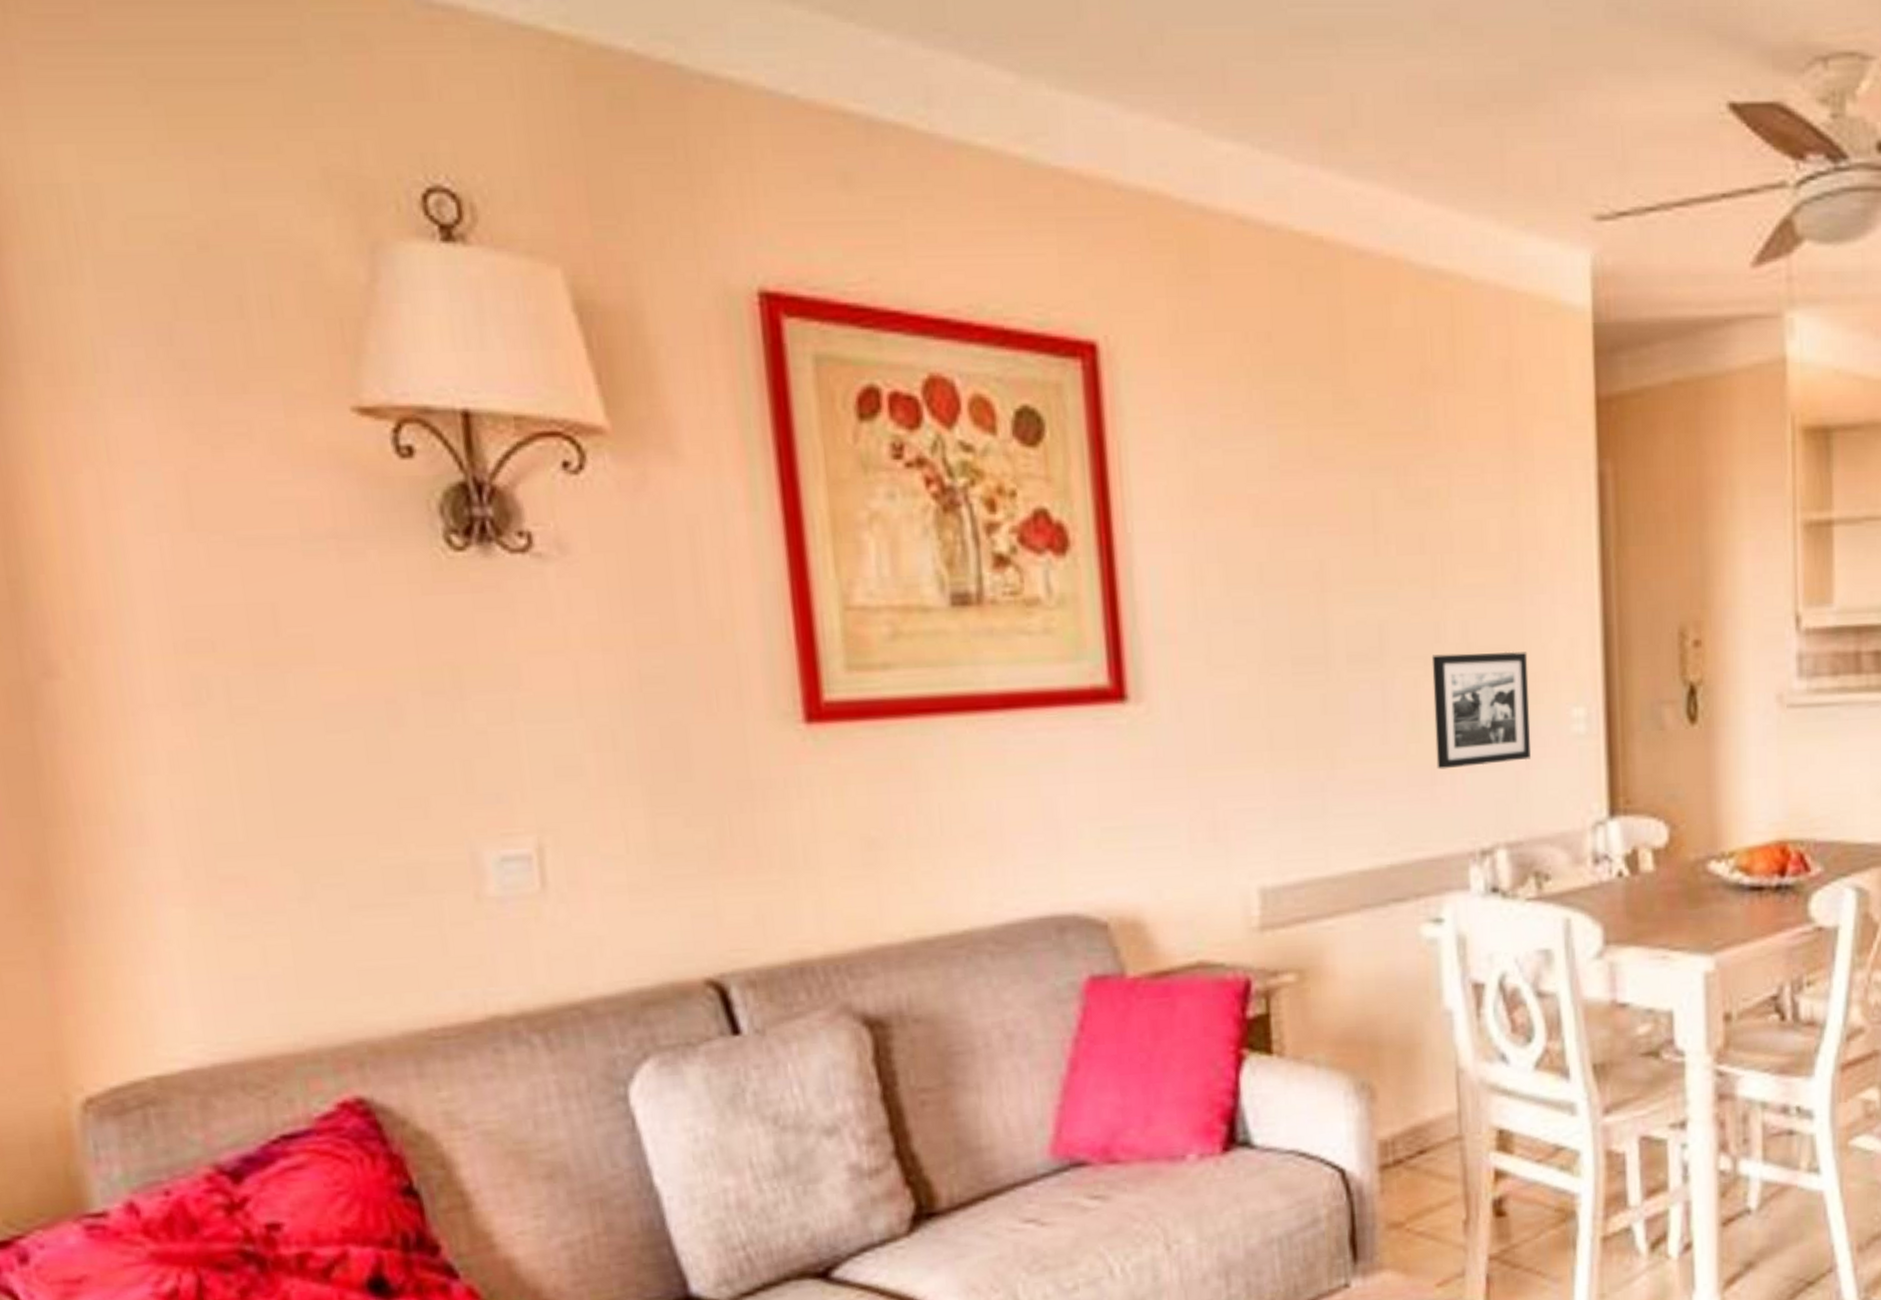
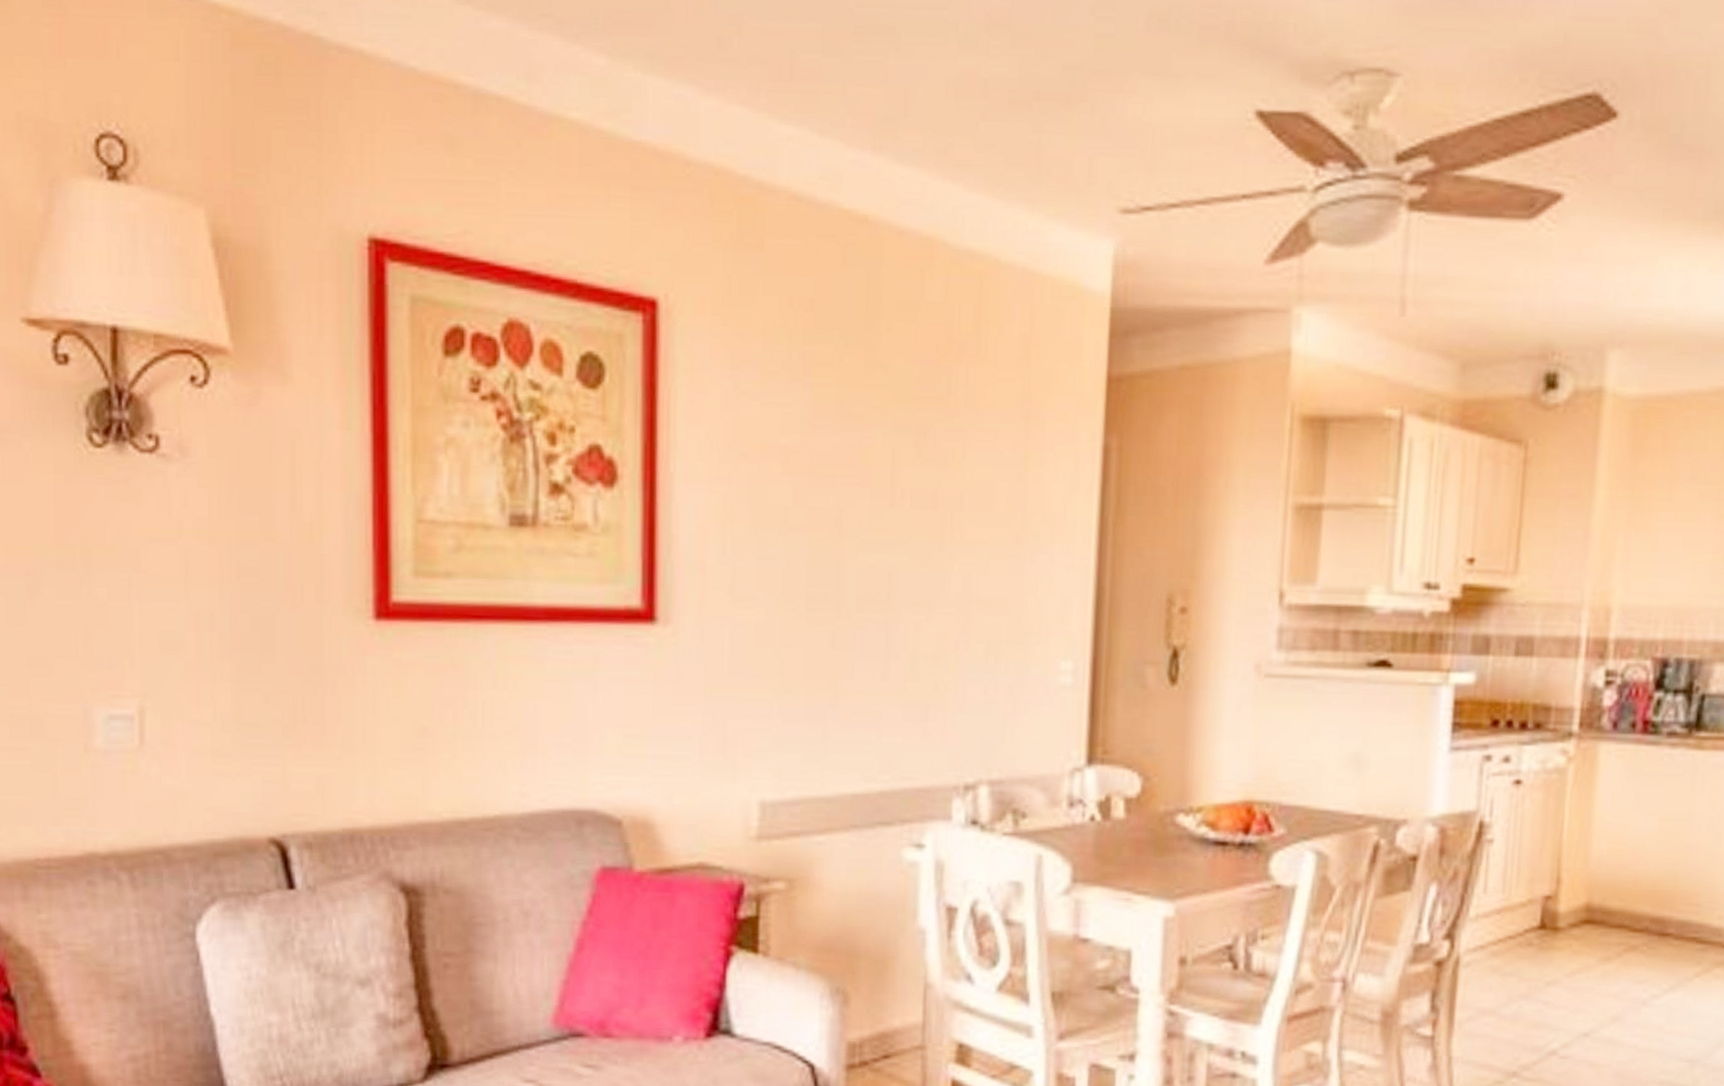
picture frame: present [1431,651,1532,770] -> none [930,602,1023,708]

